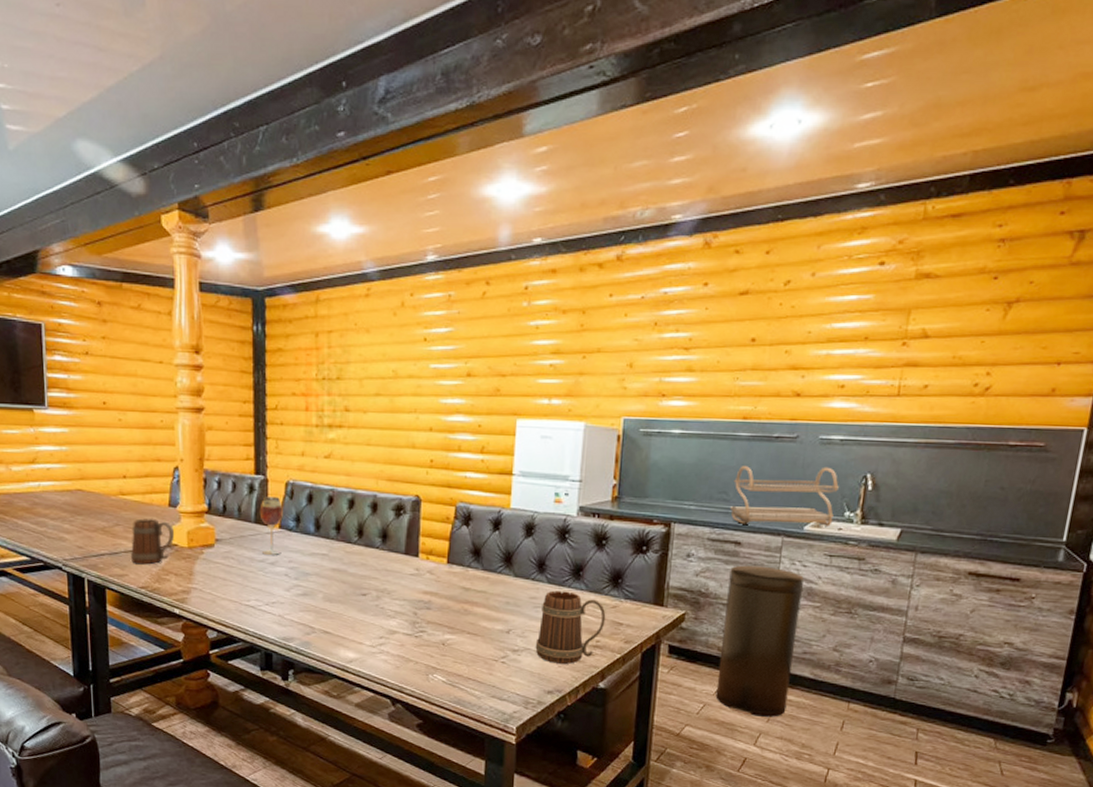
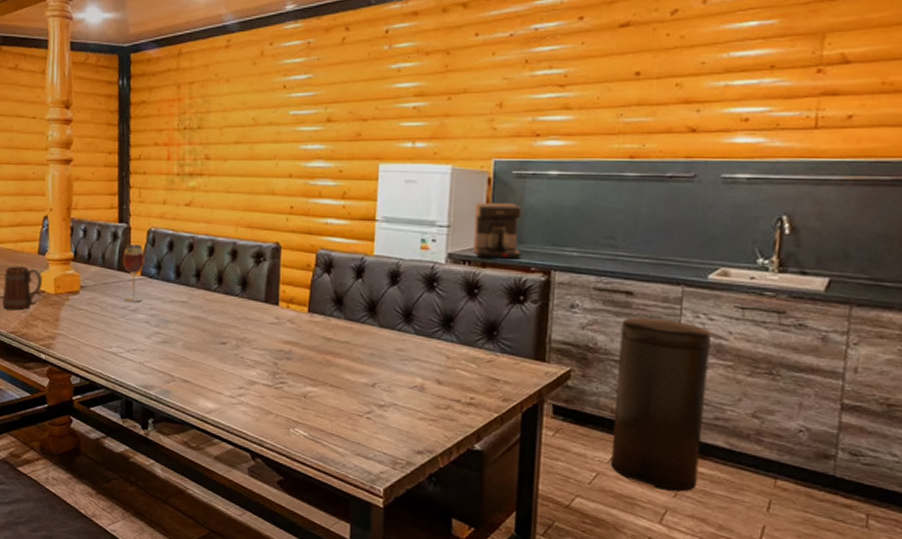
beer mug: present [535,590,606,664] -> none [403,342,480,422]
coffee maker: none [601,458,647,512] -> present [472,202,521,259]
dish rack: present [729,466,839,526] -> none [618,208,748,275]

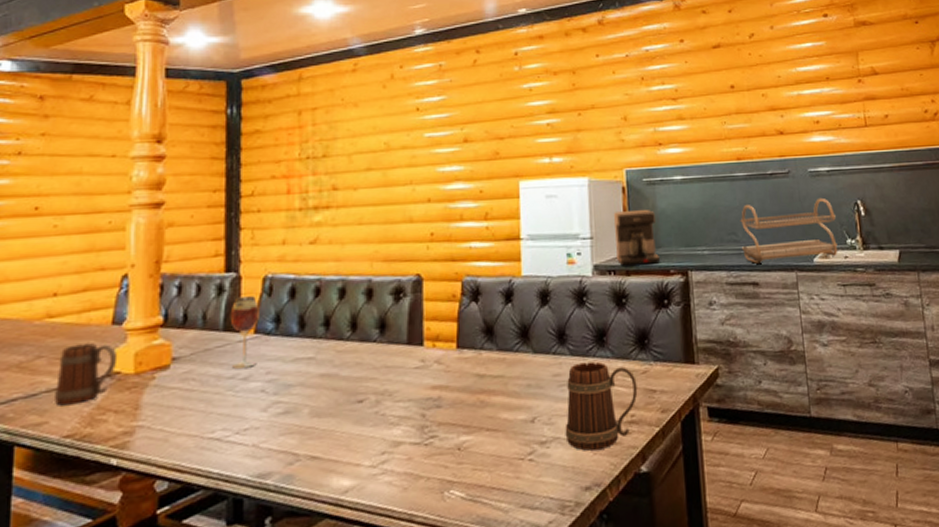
beer mug: none [403,342,480,422] -> present [565,361,638,451]
pedal bin: present [610,317,711,492] -> none [754,304,839,477]
dish rack: none [618,208,748,275] -> present [740,197,838,265]

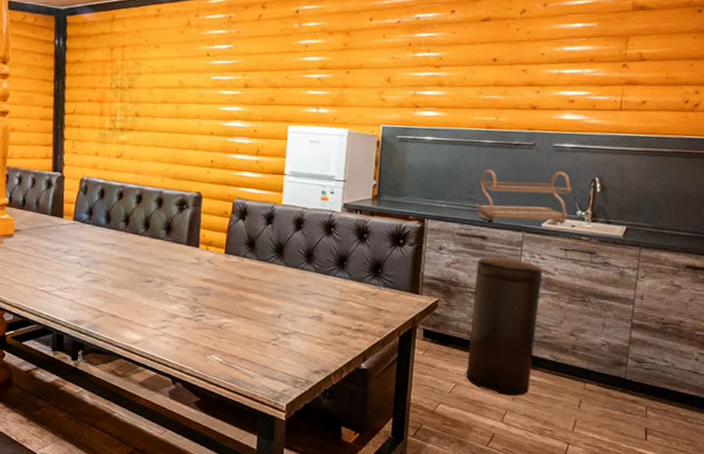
wineglass: present [230,296,259,369] -> none [56,192,77,245]
beer mug: present [565,361,638,451] -> none [303,279,367,346]
coffee maker: present [613,209,660,266] -> none [363,161,403,209]
pedal bin: none [754,304,839,477] -> present [466,257,542,396]

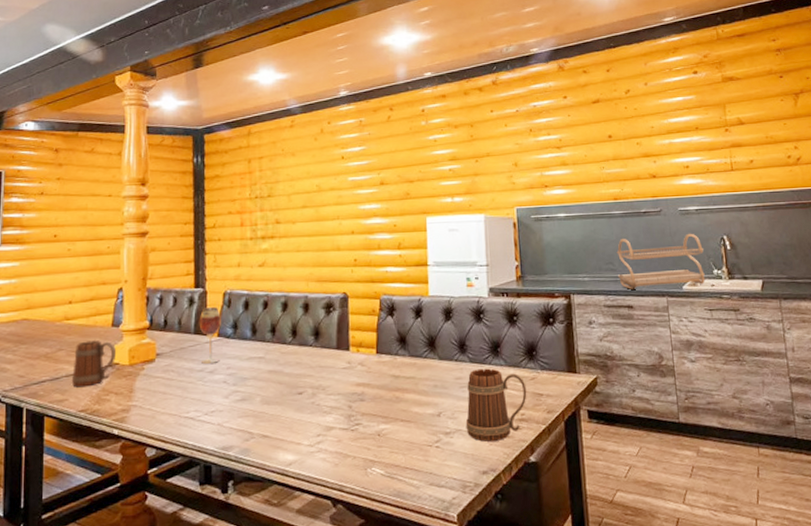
wineglass: none [56,192,77,245] -> present [199,307,221,364]
beer mug: none [303,279,367,346] -> present [465,368,527,442]
pedal bin: present [466,257,542,396] -> none [628,325,705,473]

